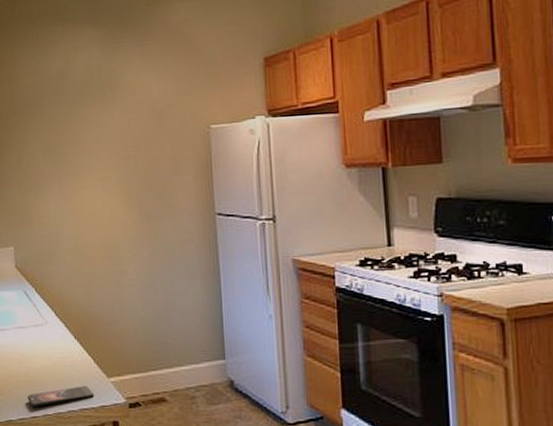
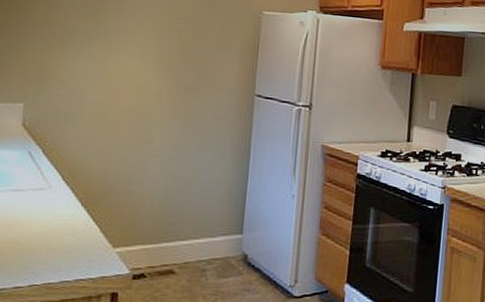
smartphone: present [27,386,95,408] -> none [12,255,95,277]

